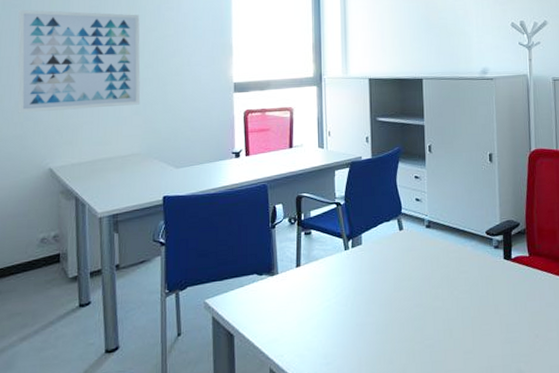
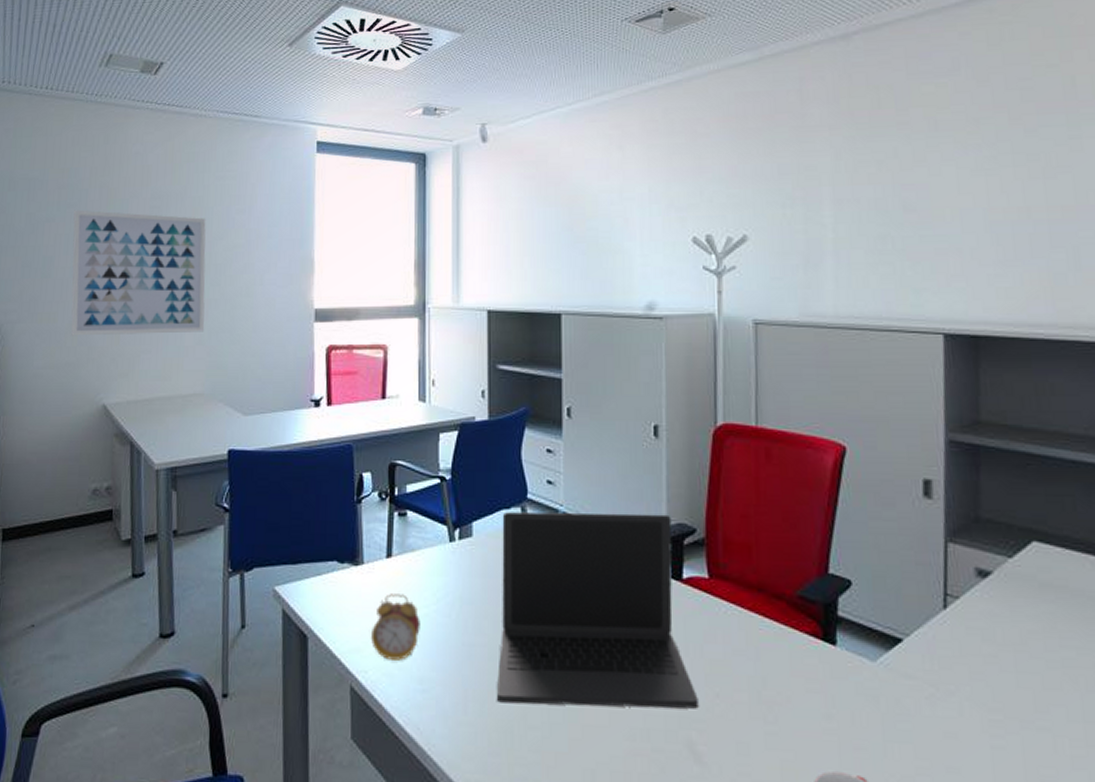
alarm clock: none [284,293,324,344] -> present [370,594,420,660]
laptop: none [382,215,525,364] -> present [496,512,699,709]

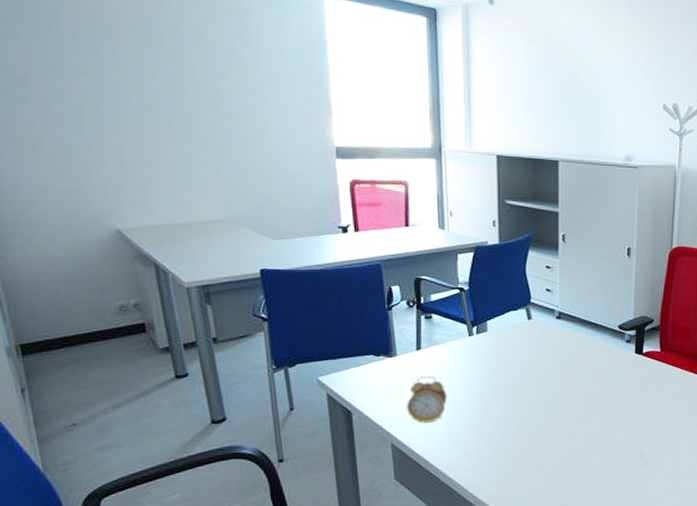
wall art: present [71,209,206,336] -> none [42,28,222,164]
laptop: present [496,512,699,709] -> none [507,310,649,443]

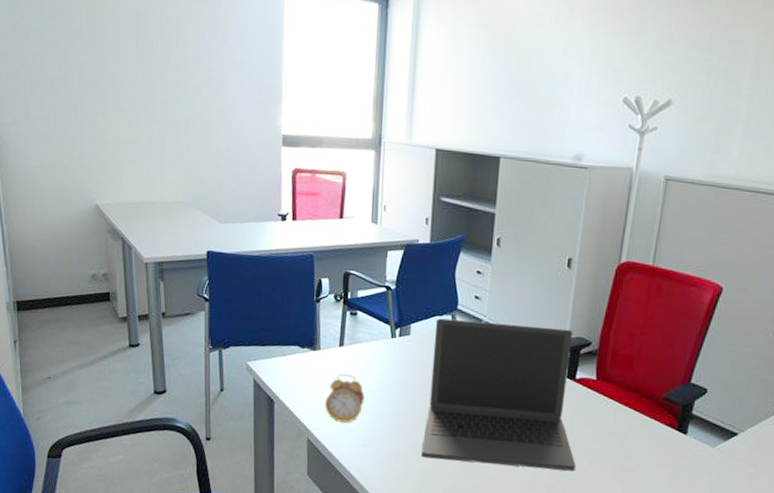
laptop: none [507,310,649,443] -> present [421,318,576,471]

